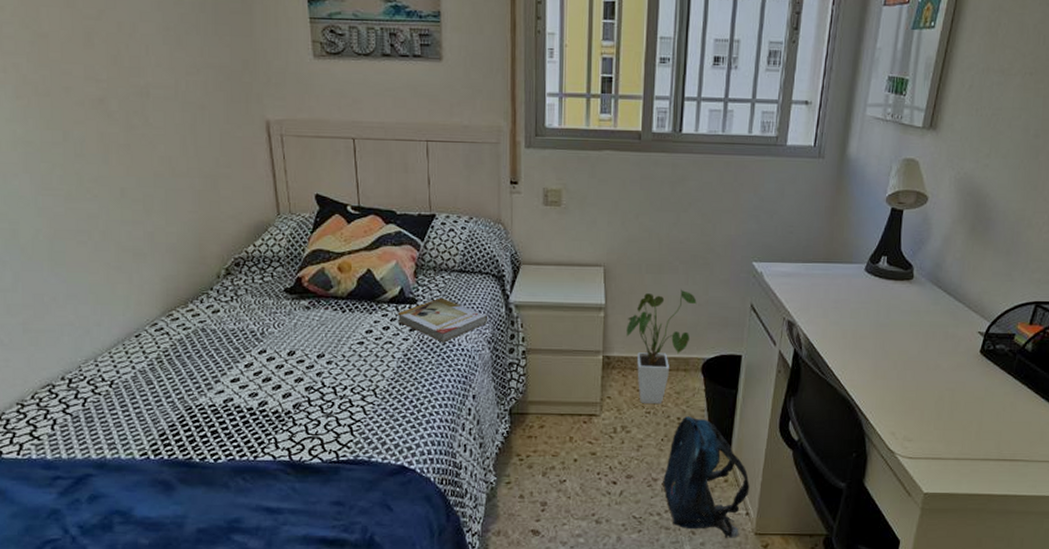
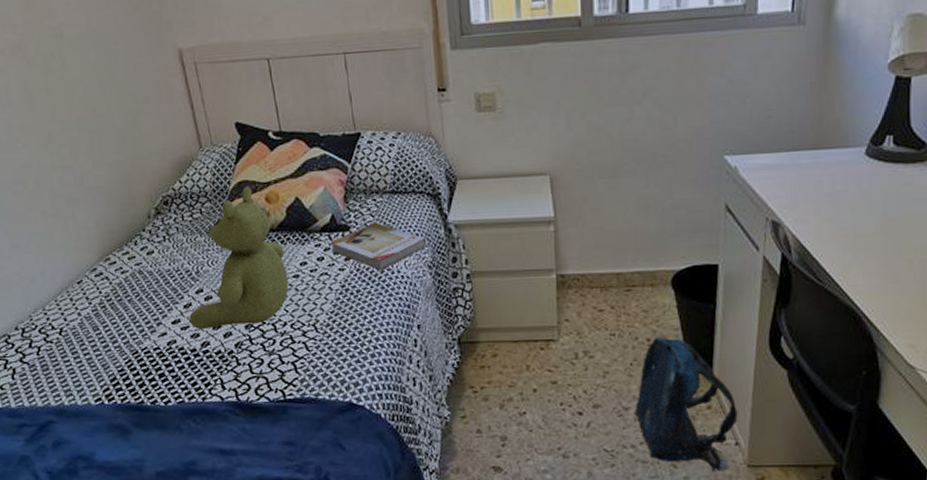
stuffed bear: none [249,255,353,388] -> present [189,186,289,329]
house plant: present [626,289,697,403] -> none [581,193,661,325]

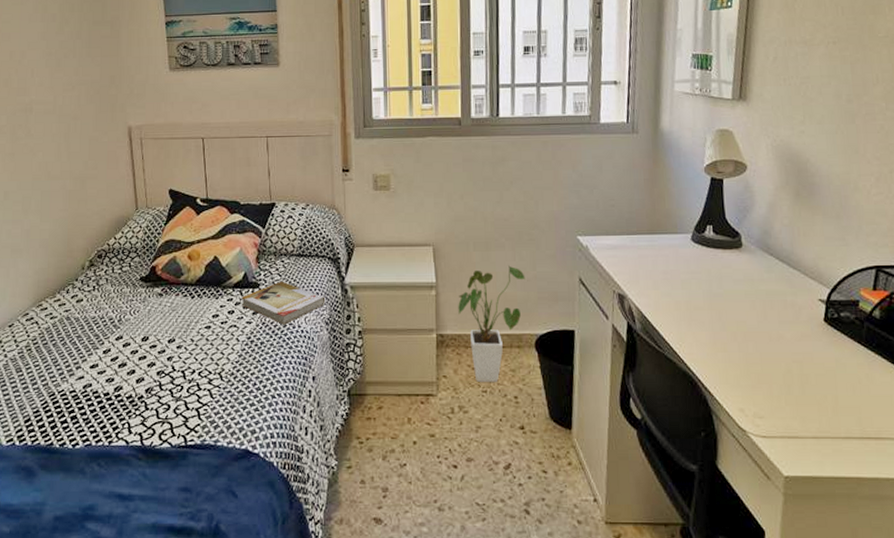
stuffed bear: present [189,186,289,329] -> none [107,245,201,373]
house plant: none [581,193,661,325] -> present [458,265,525,382]
backpack: present [635,337,738,471] -> none [504,395,595,528]

